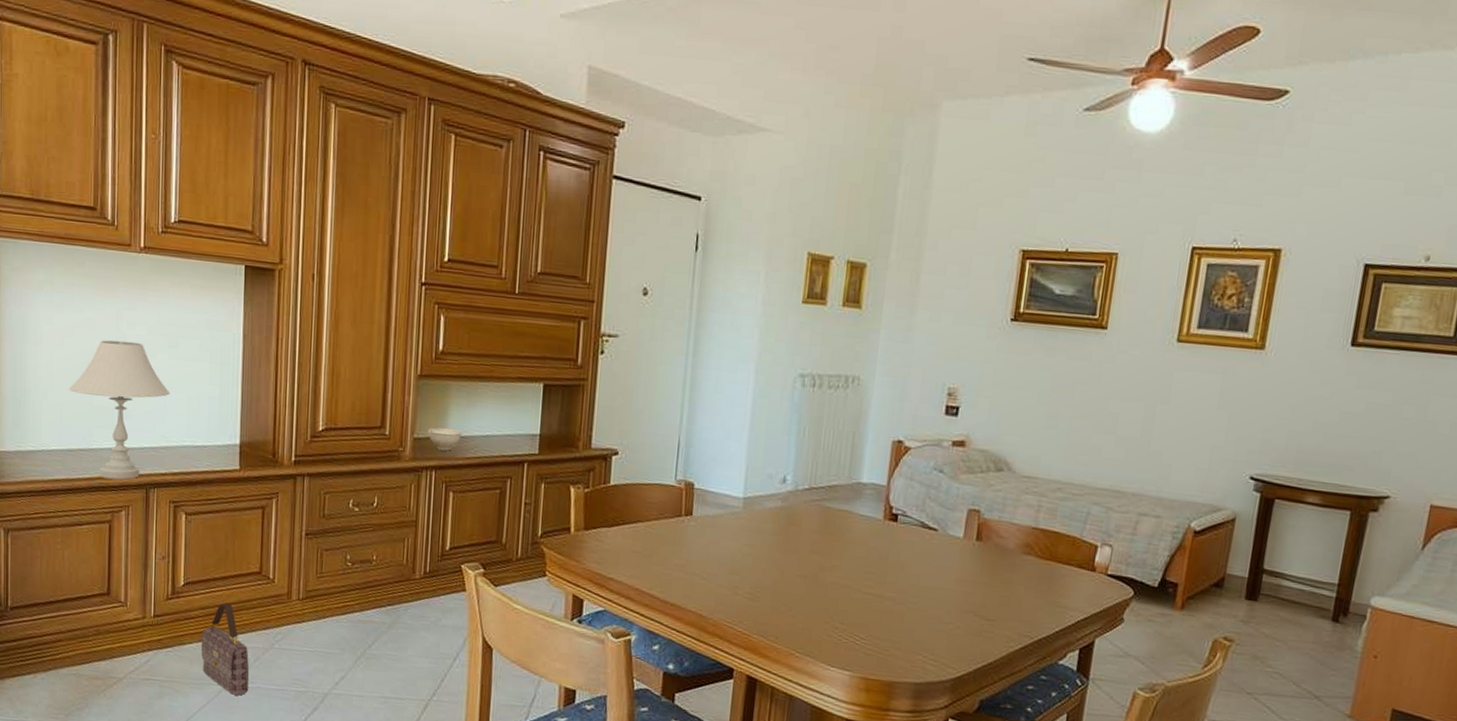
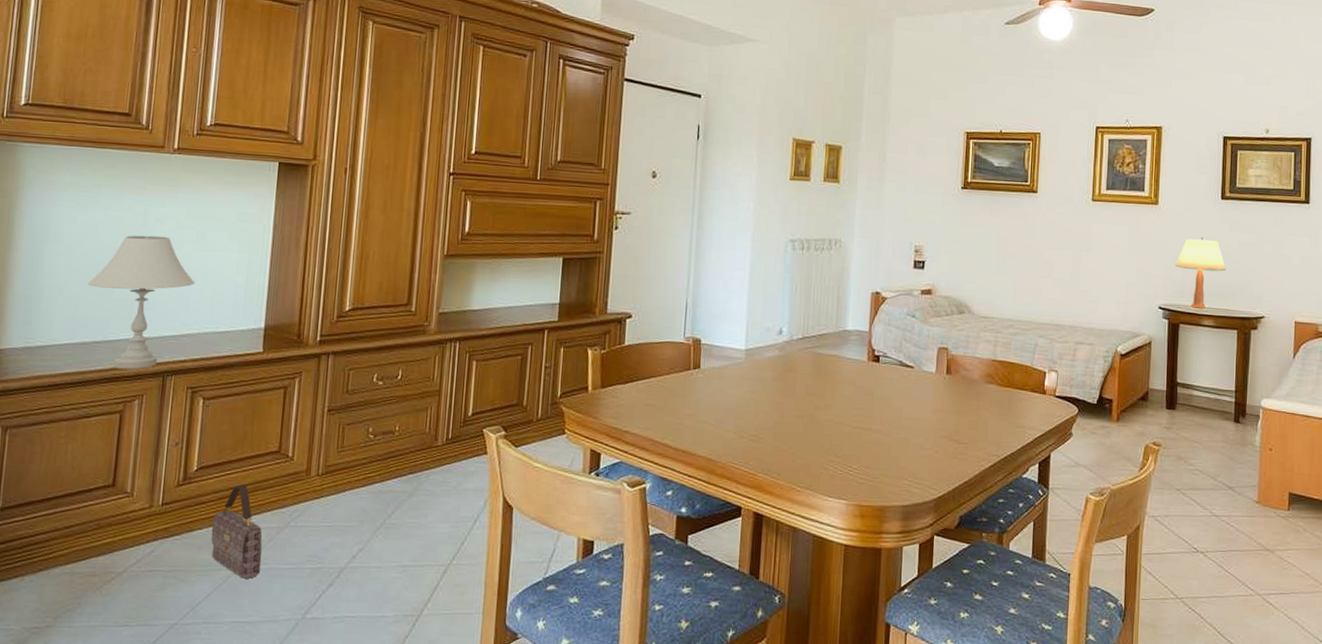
bowl: present [427,427,463,451] -> none [452,302,487,323]
table lamp: none [1278,392,1347,484] -> present [1176,236,1227,310]

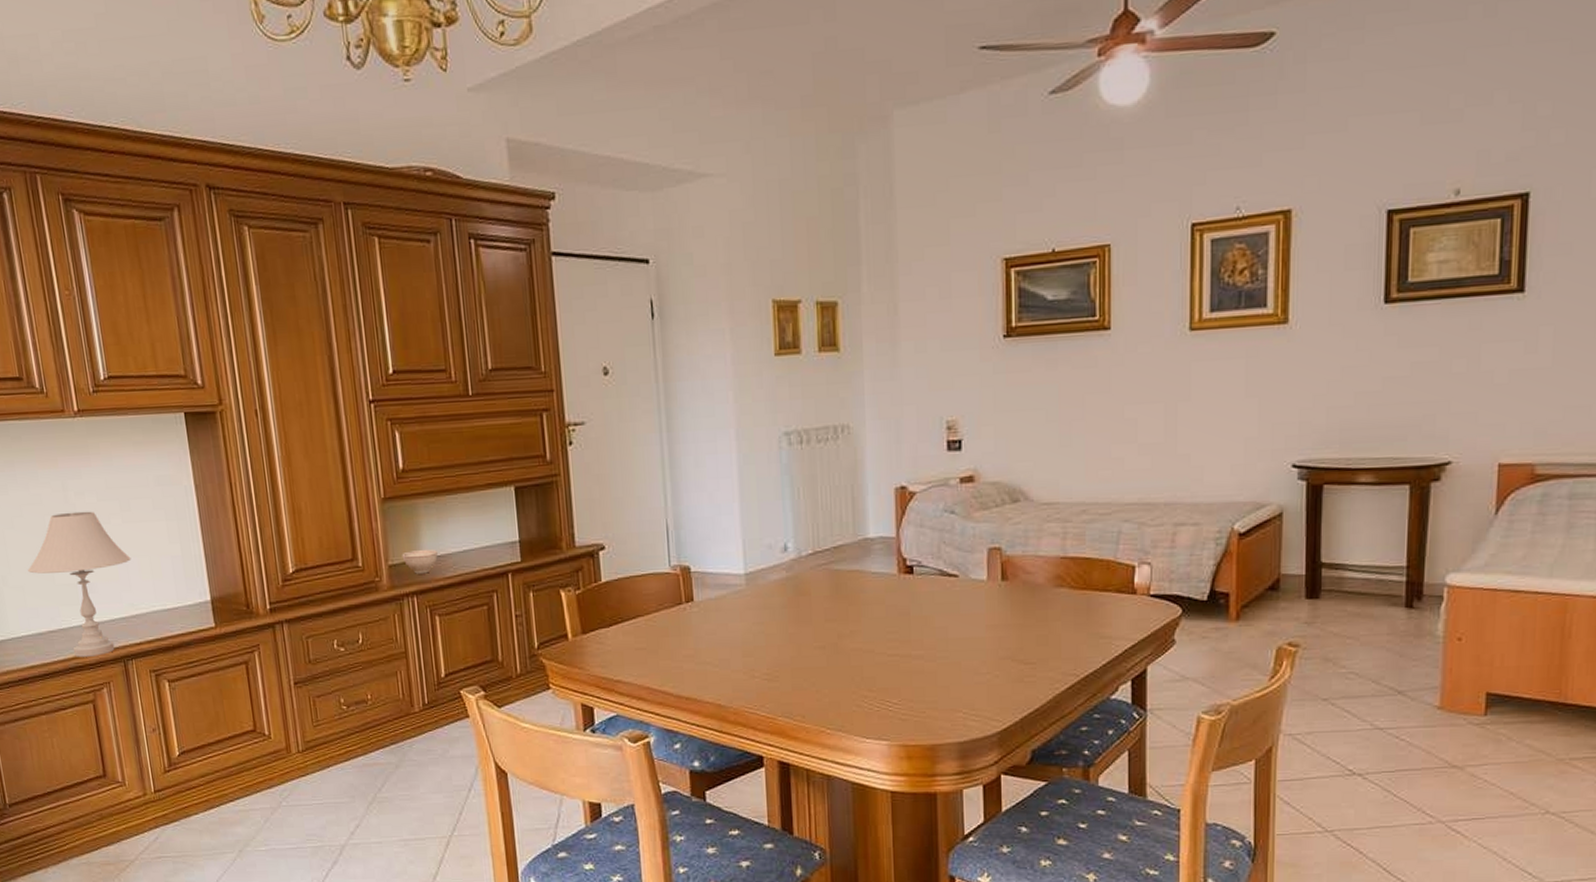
handbag: present [211,484,263,579] -> none [206,766,264,860]
bowl: none [452,302,487,323] -> present [402,550,439,574]
table lamp: present [1176,236,1227,310] -> none [1316,360,1393,463]

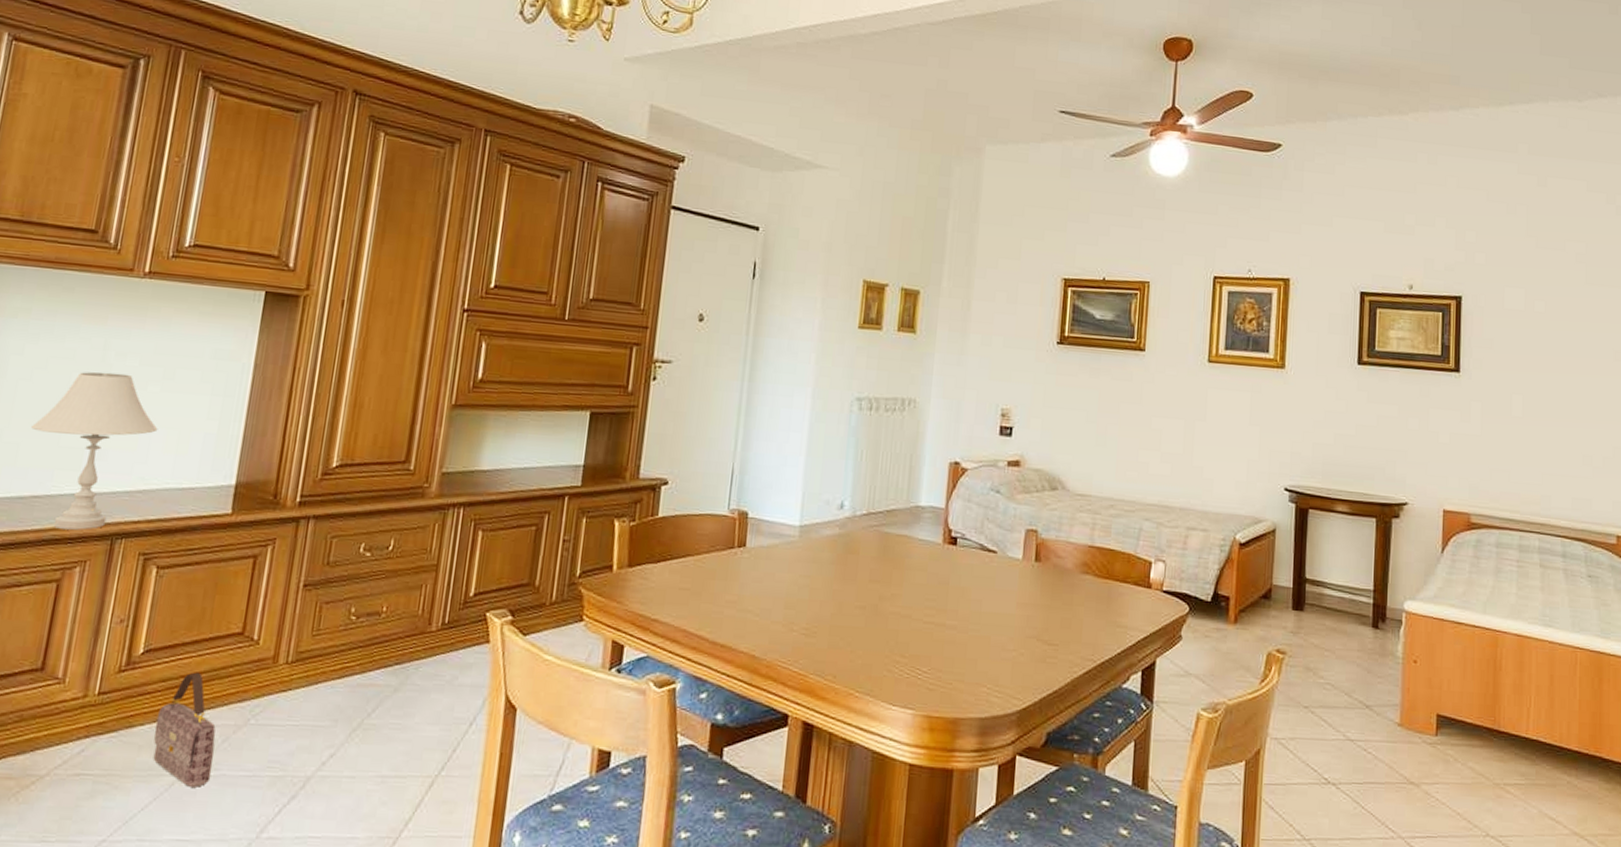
handbag: none [206,766,264,860] -> present [153,672,216,787]
bowl: present [402,550,439,574] -> none [458,461,498,486]

